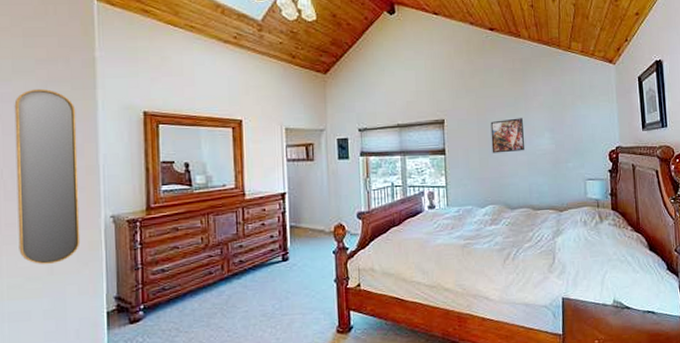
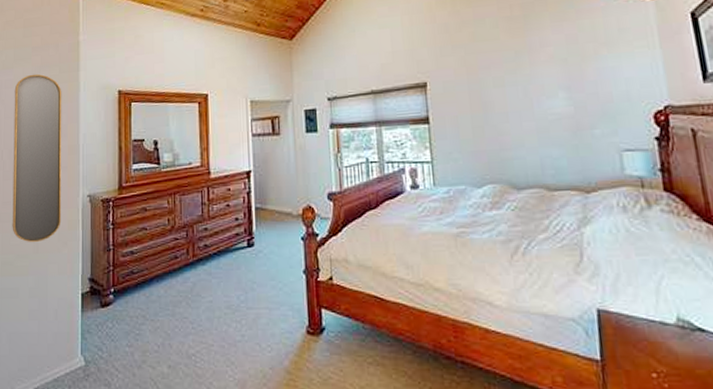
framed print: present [490,118,524,153] -> none [484,75,531,120]

